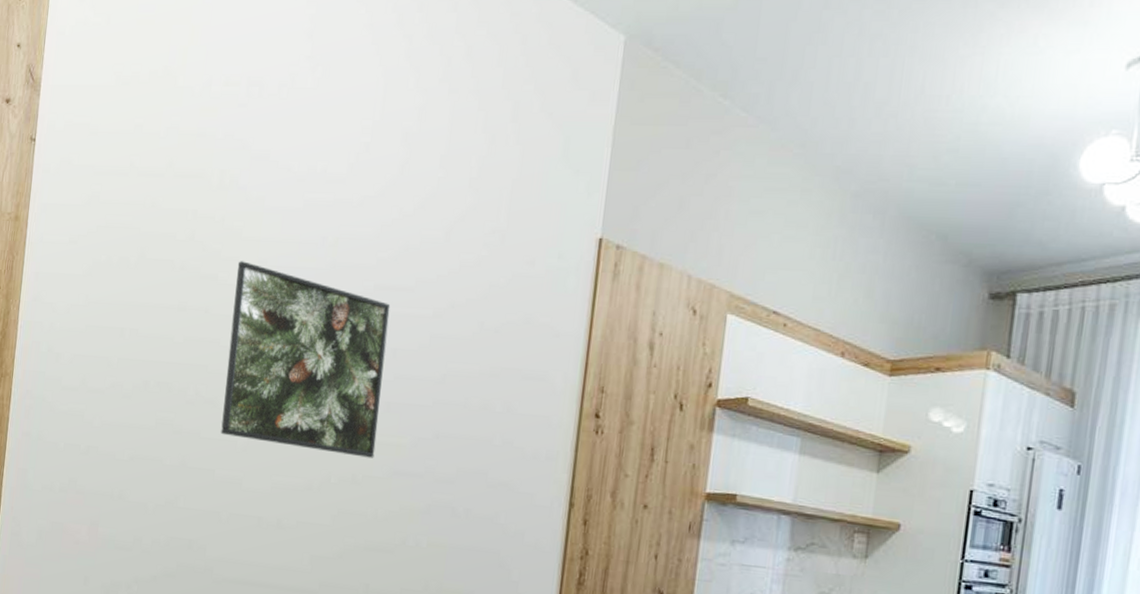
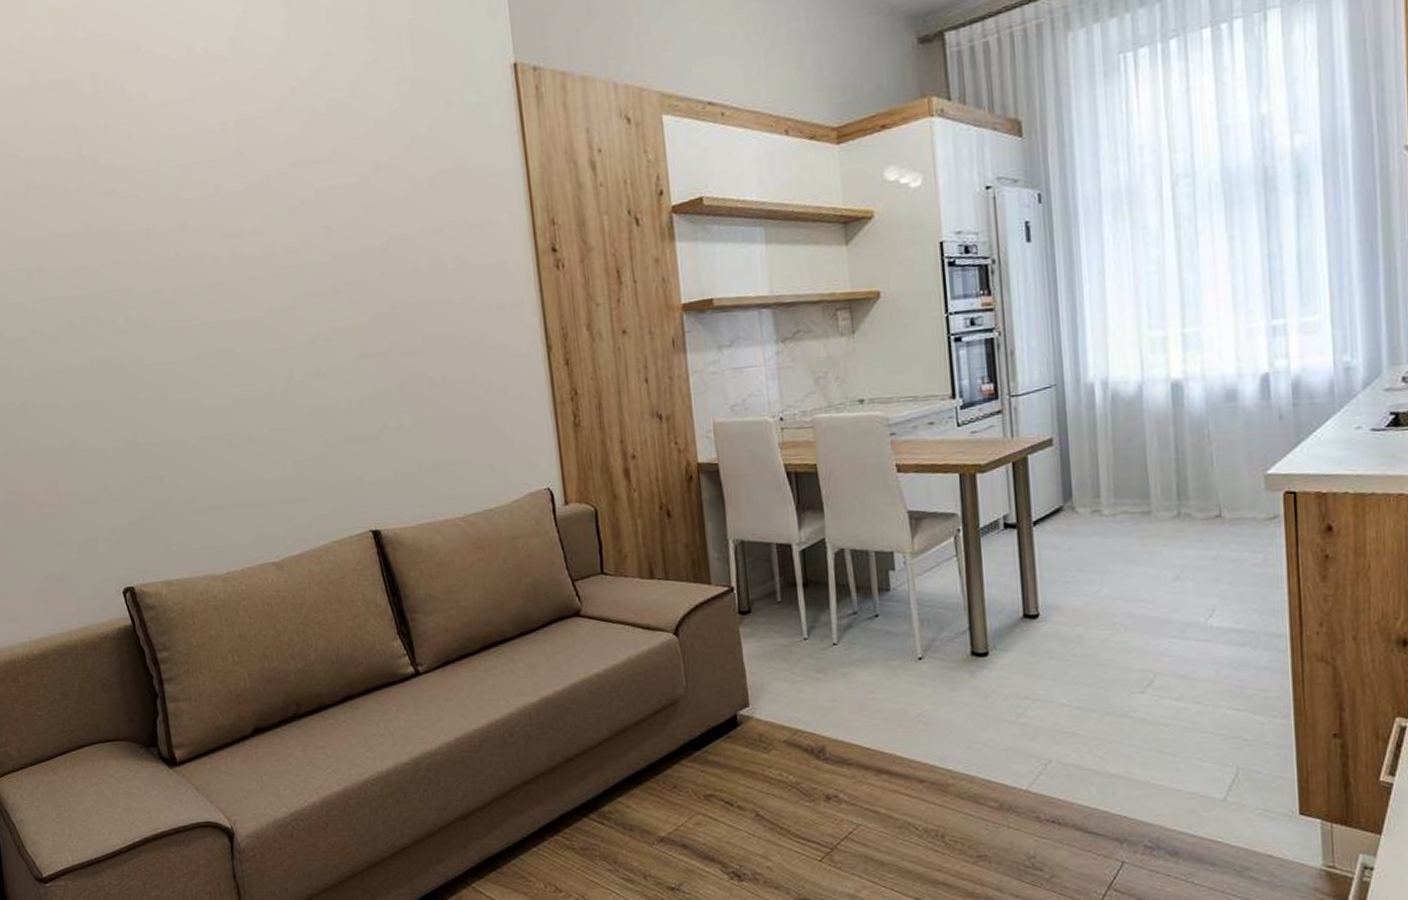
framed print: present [221,261,391,458] -> none [136,167,334,358]

